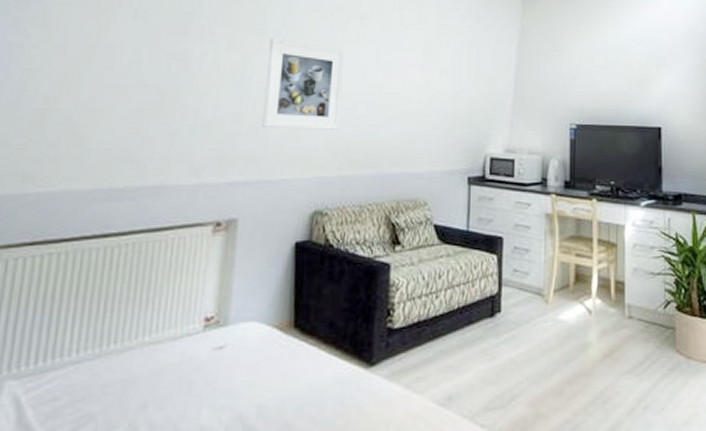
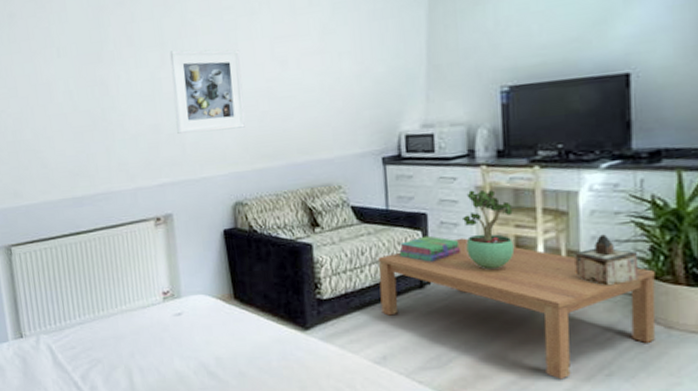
coffee table: none [452,264,680,415] -> present [377,238,656,380]
stack of books: none [475,260,530,289] -> present [399,235,462,262]
potted plant: none [534,217,575,298] -> present [463,190,515,270]
decorative box: none [621,267,668,316] -> present [575,234,639,285]

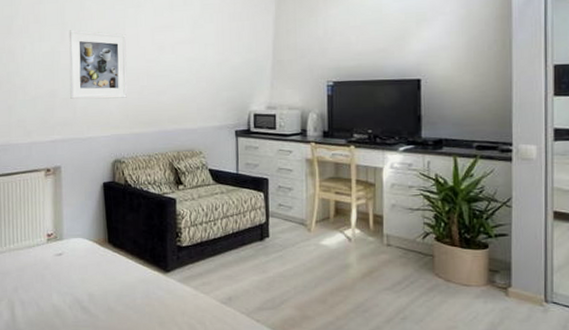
coffee table: present [377,238,656,380] -> none [228,200,438,321]
stack of books: present [399,235,462,262] -> none [245,197,294,219]
potted plant: present [463,190,515,270] -> none [296,162,335,227]
decorative box: present [575,234,639,285] -> none [379,203,426,244]

